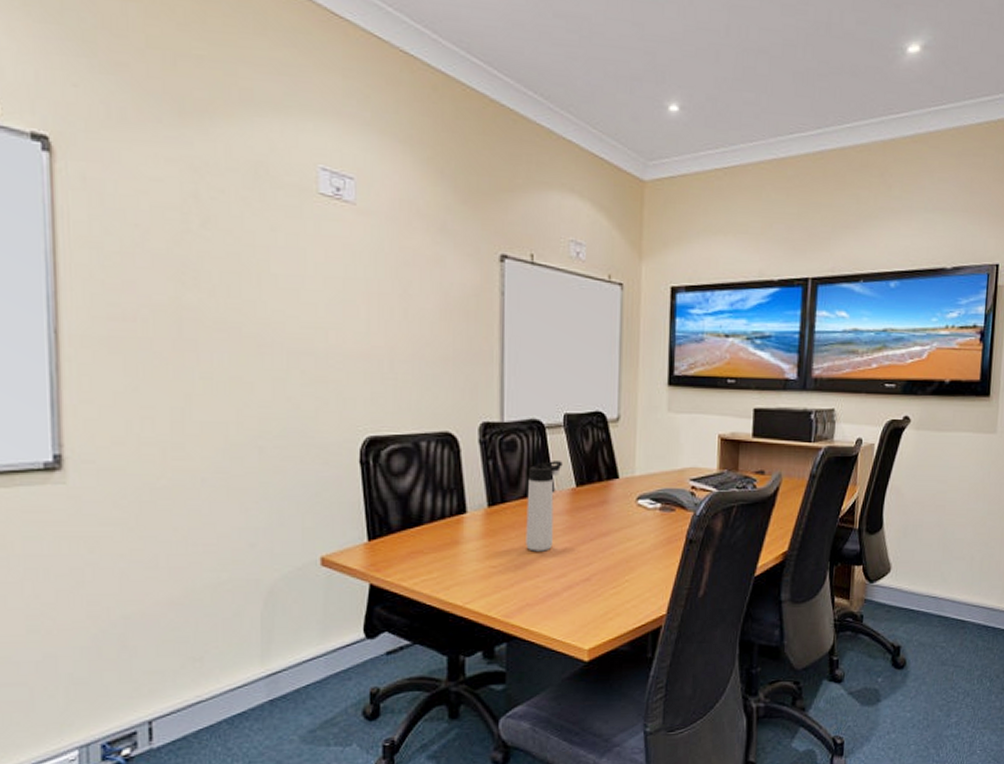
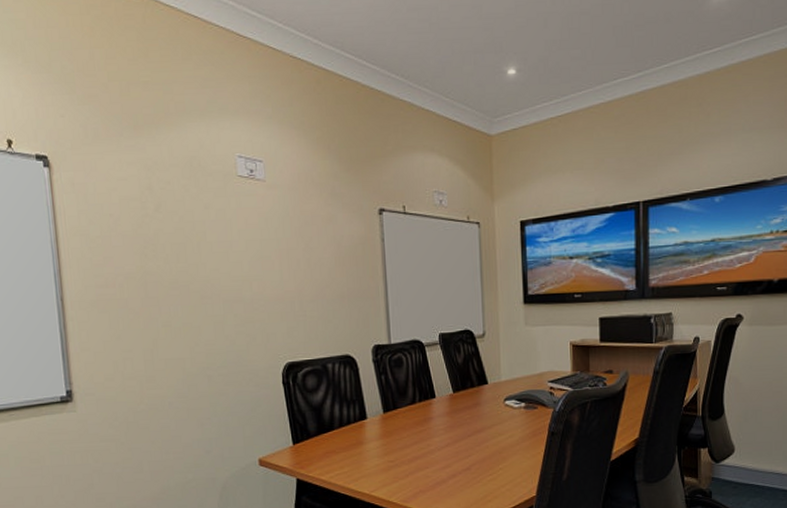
thermos bottle: present [526,461,563,552] -> none [413,372,441,448]

